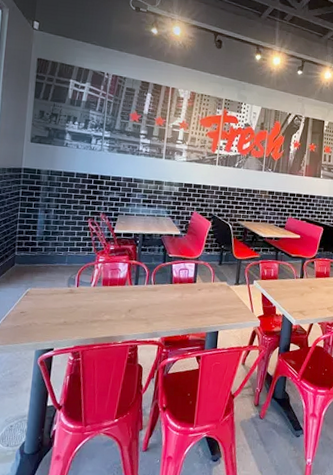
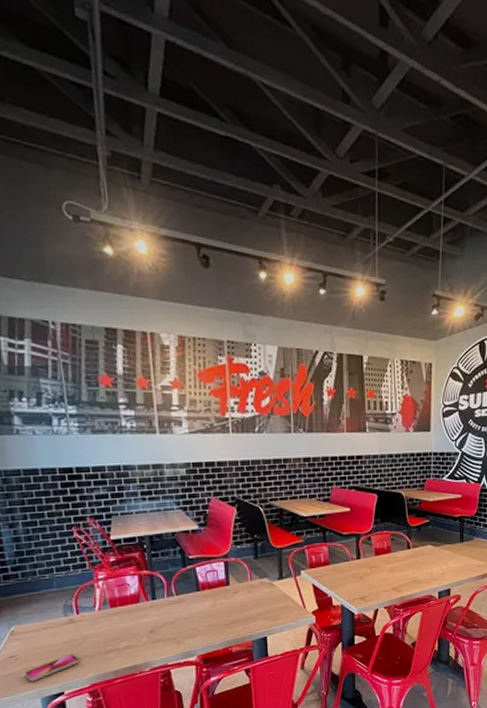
smartphone: none [28,318,71,335] -> present [24,654,80,682]

